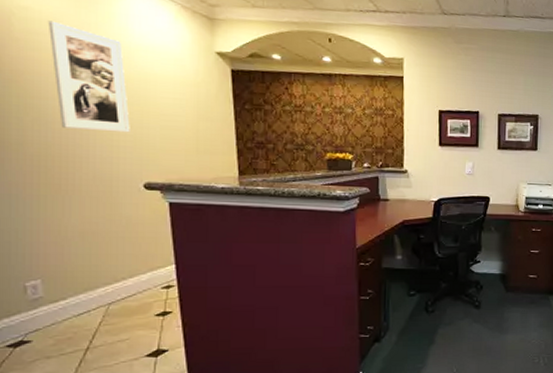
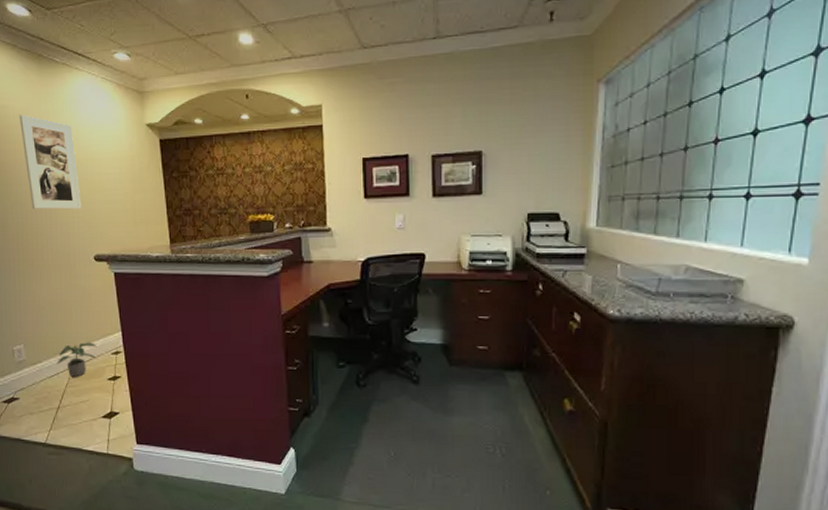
potted plant: none [88,276,143,315] -> present [57,342,97,378]

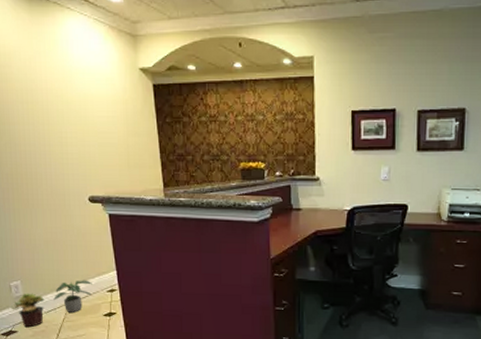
potted plant: none [13,357,47,394] -> present [10,293,45,328]
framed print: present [19,115,82,210] -> none [10,53,76,151]

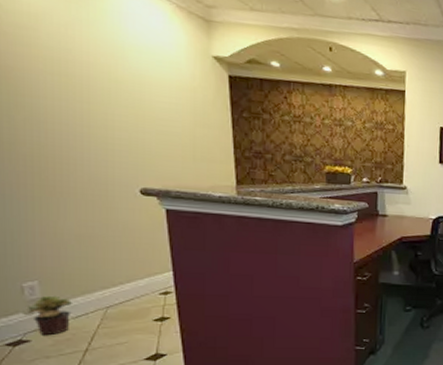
potted plant: present [53,280,92,314] -> none [85,281,140,319]

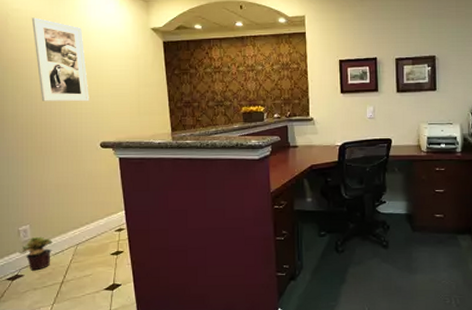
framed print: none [36,14,125,137] -> present [31,17,89,102]

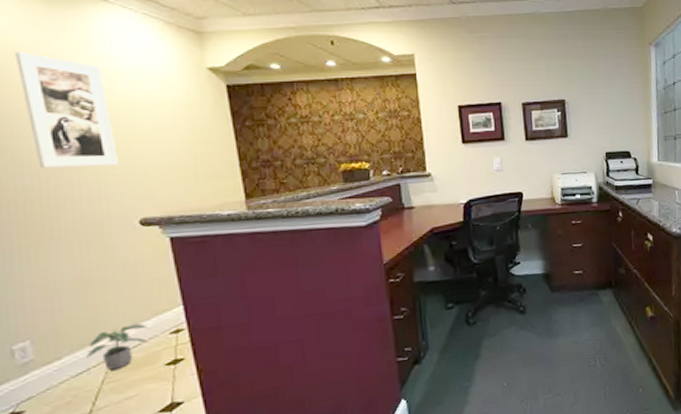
potted plant: present [18,236,52,271] -> none [12,354,71,404]
potted plant: none [62,221,101,254] -> present [86,323,148,371]

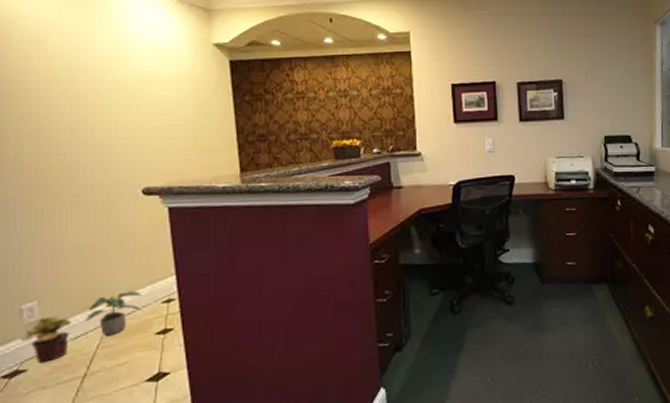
potted plant: none [12,354,71,404] -> present [19,315,71,363]
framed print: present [14,52,119,168] -> none [46,28,128,137]

